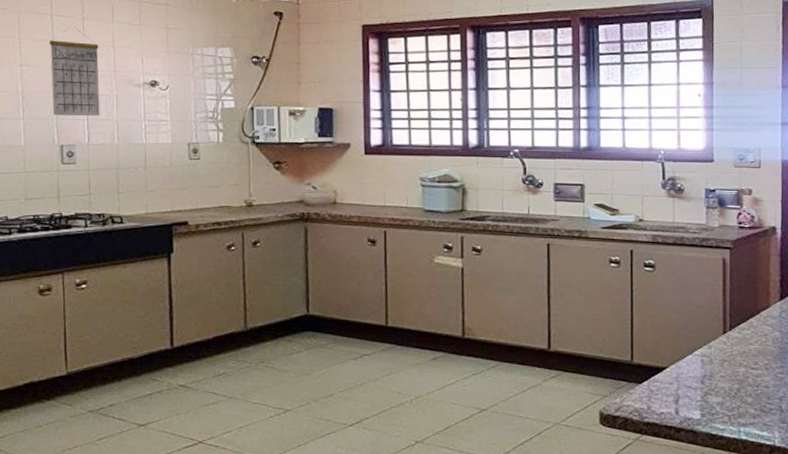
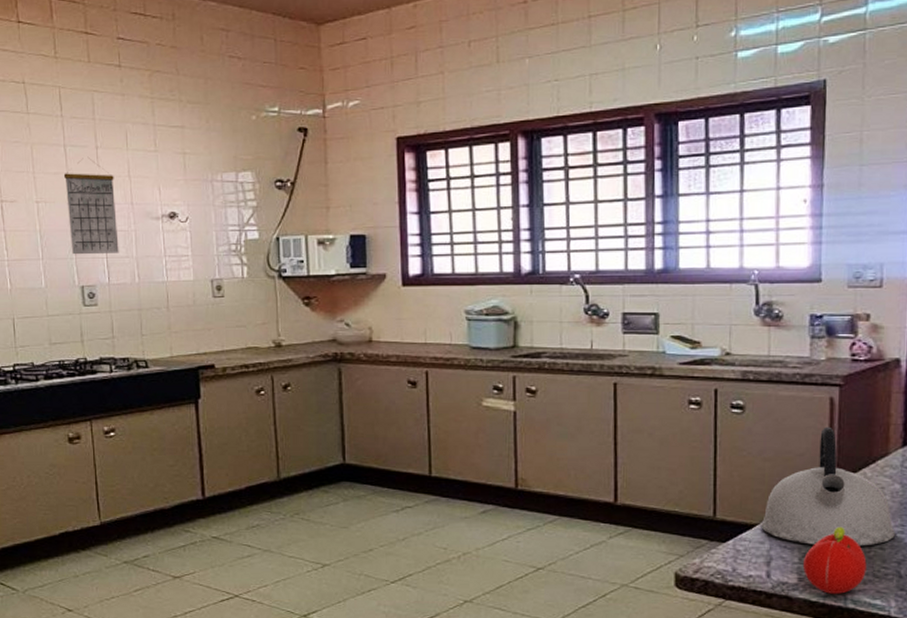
kettle: none [670,283,776,385] -> present [761,426,895,546]
fruit: none [704,368,755,427] -> present [802,526,867,594]

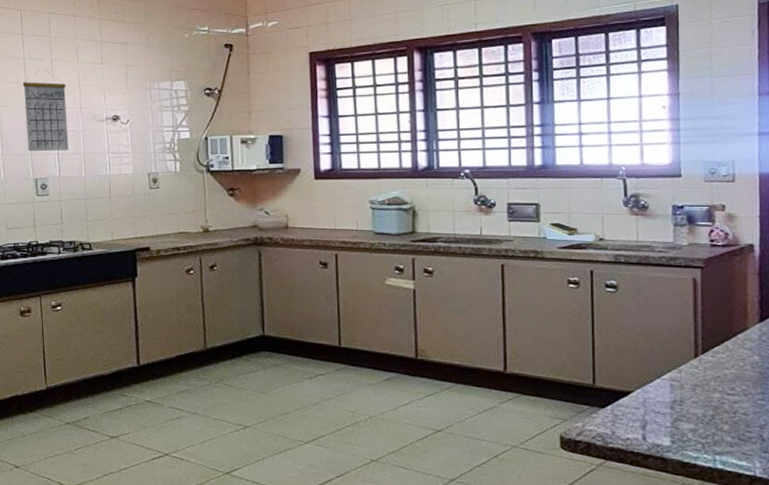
kettle: present [761,426,895,546] -> none [636,304,756,412]
fruit: present [802,526,867,594] -> none [674,394,732,456]

